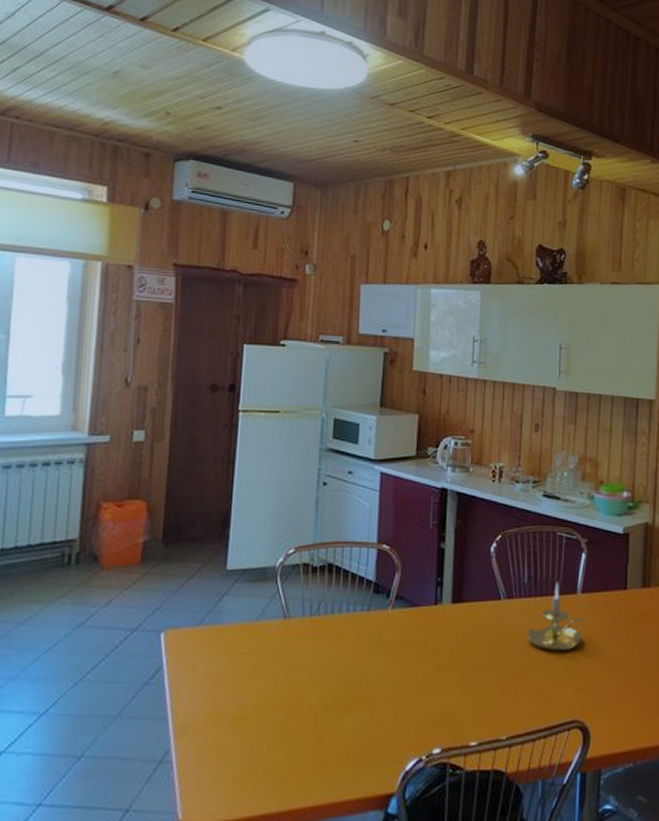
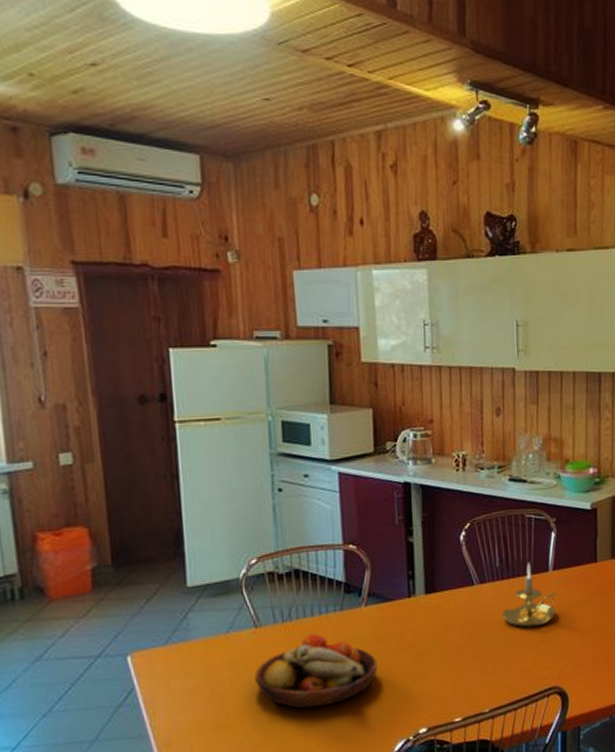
fruit bowl: none [277,631,398,711] -> present [255,633,378,709]

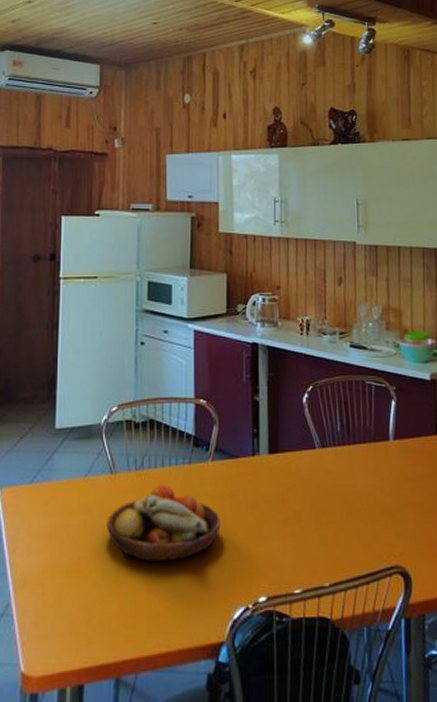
candle holder: present [502,563,559,628] -> none [342,430,400,498]

